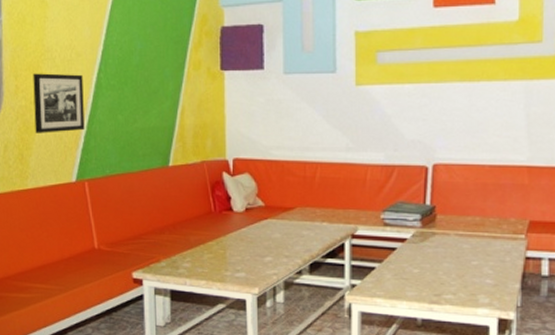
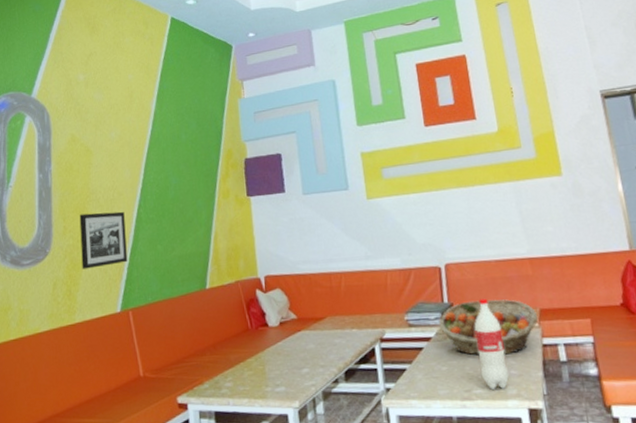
fruit basket: none [417,205,526,264] -> present [438,299,539,356]
soda bottle: none [454,204,484,297] -> present [474,298,509,390]

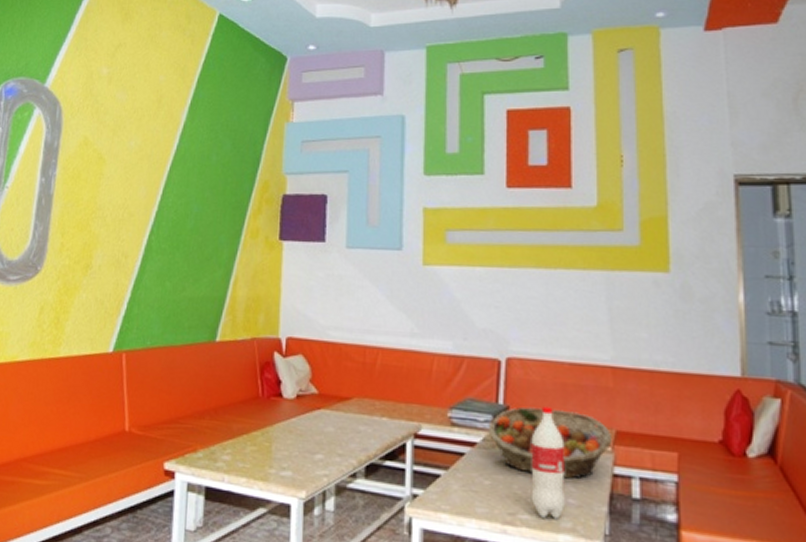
picture frame: present [79,211,128,269] -> none [75,231,133,297]

